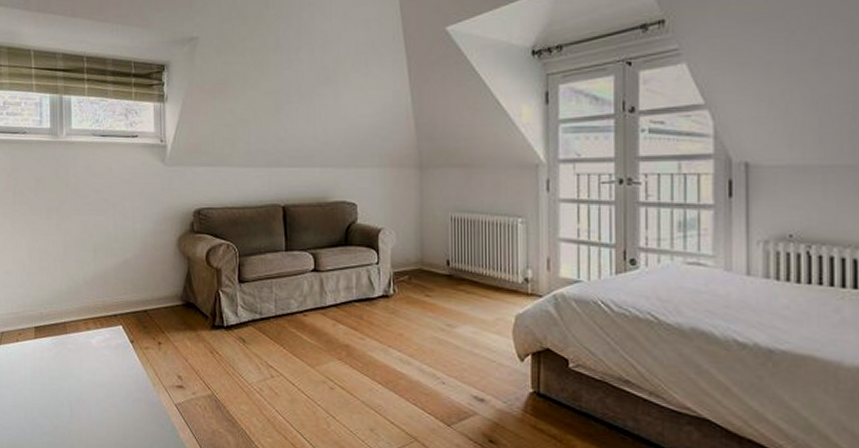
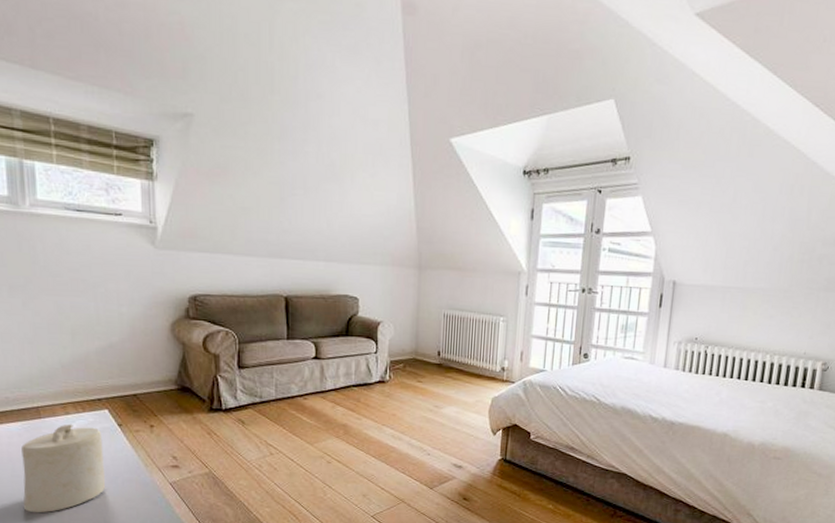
candle: none [49,339,119,430] -> present [21,424,106,513]

